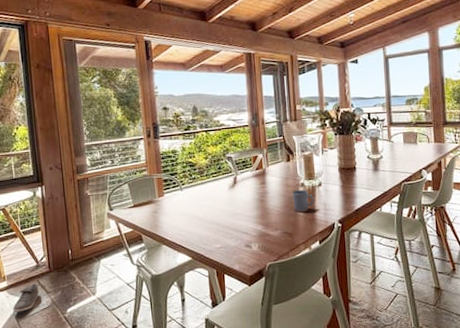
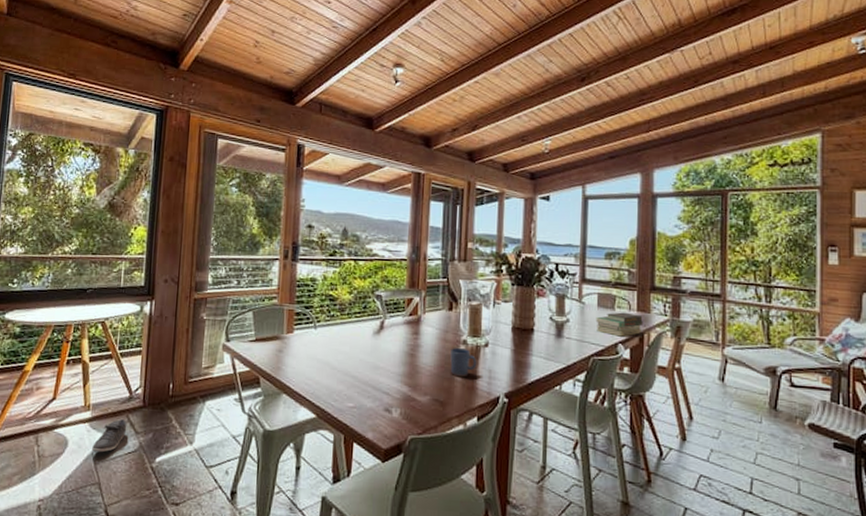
books: none [403,144,440,164] -> present [596,312,643,337]

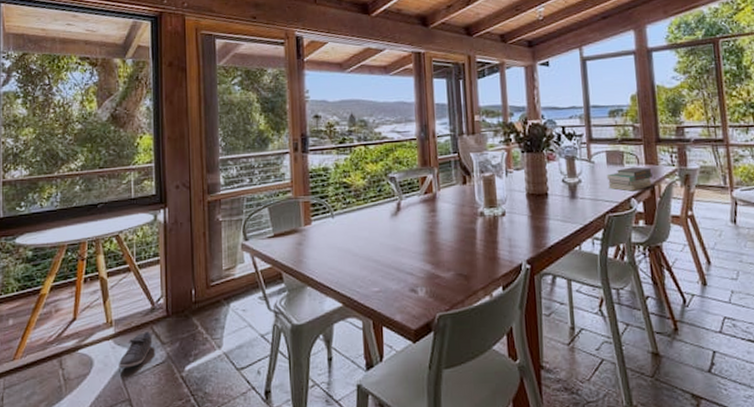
mug: present [450,347,477,377] -> none [469,219,497,249]

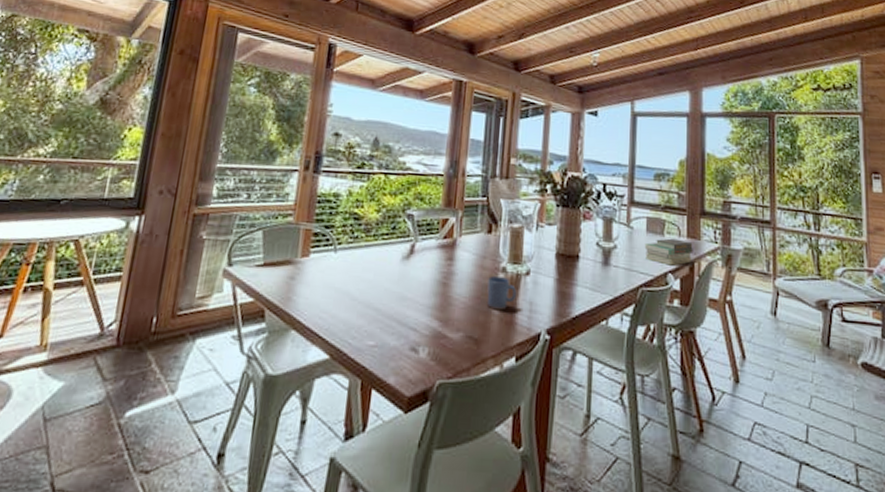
shoe: present [119,332,153,369] -> none [43,362,93,406]
mug: none [469,219,497,249] -> present [487,275,517,310]

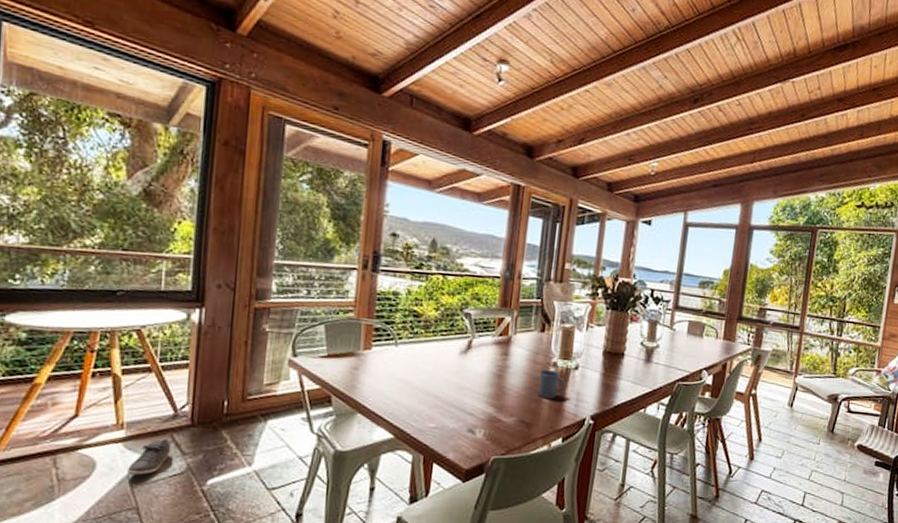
shoe: none [43,362,93,406] -> present [128,439,172,475]
books: present [644,238,693,266] -> none [684,340,728,364]

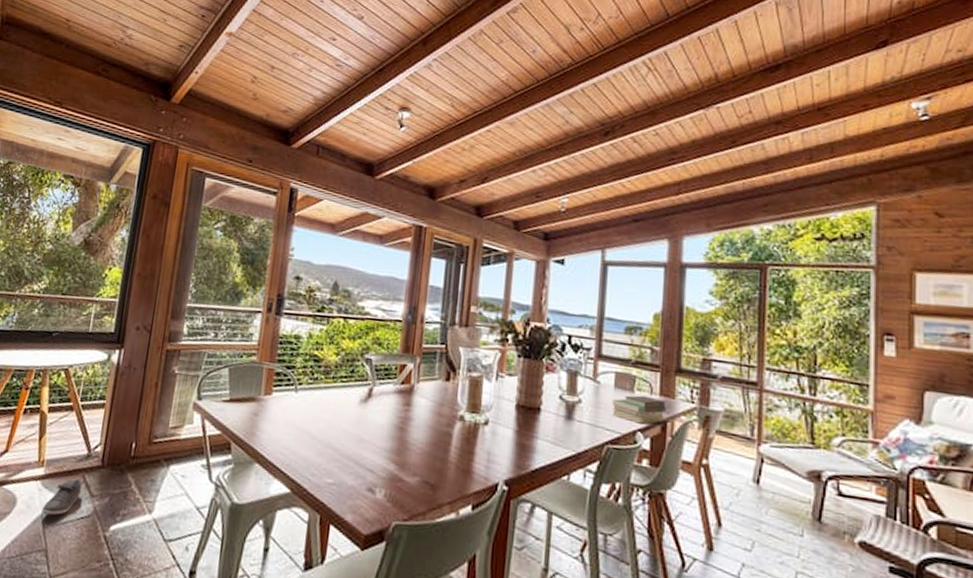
mug: present [538,369,566,399] -> none [444,423,475,458]
books: none [684,340,728,364] -> present [612,395,666,424]

